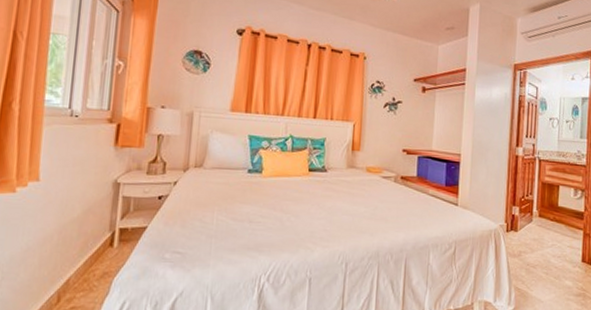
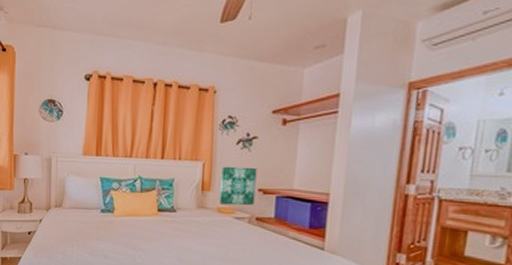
wall art: none [369,127,402,166] -> present [220,166,257,206]

